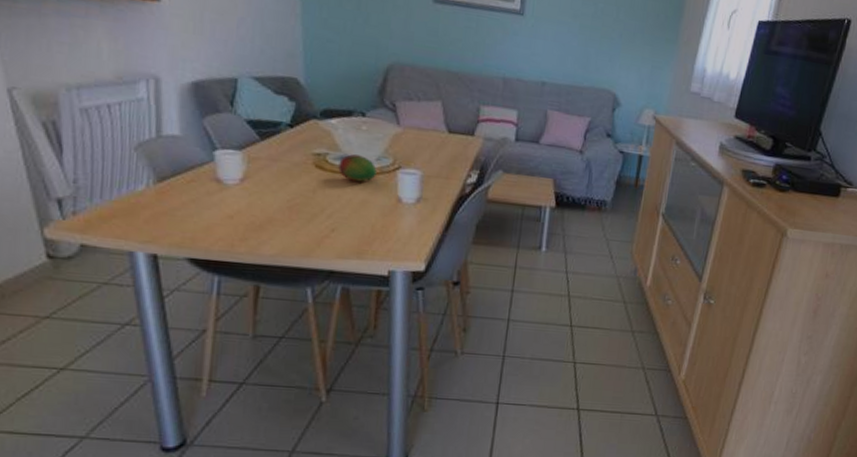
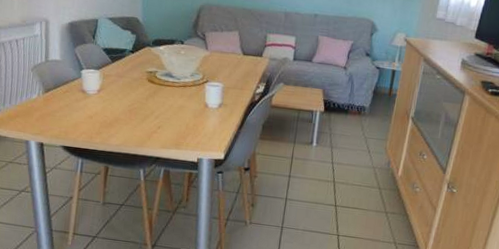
fruit: present [338,154,377,182] -> none [164,72,191,92]

